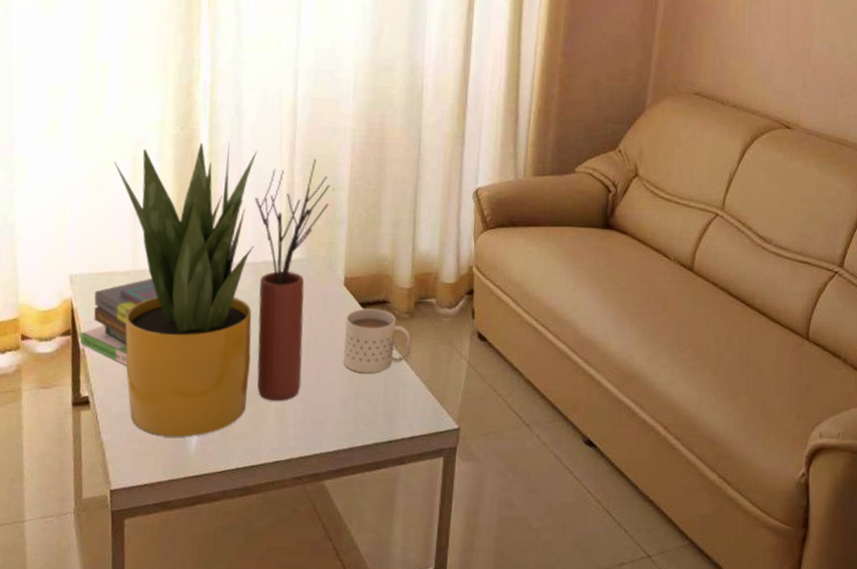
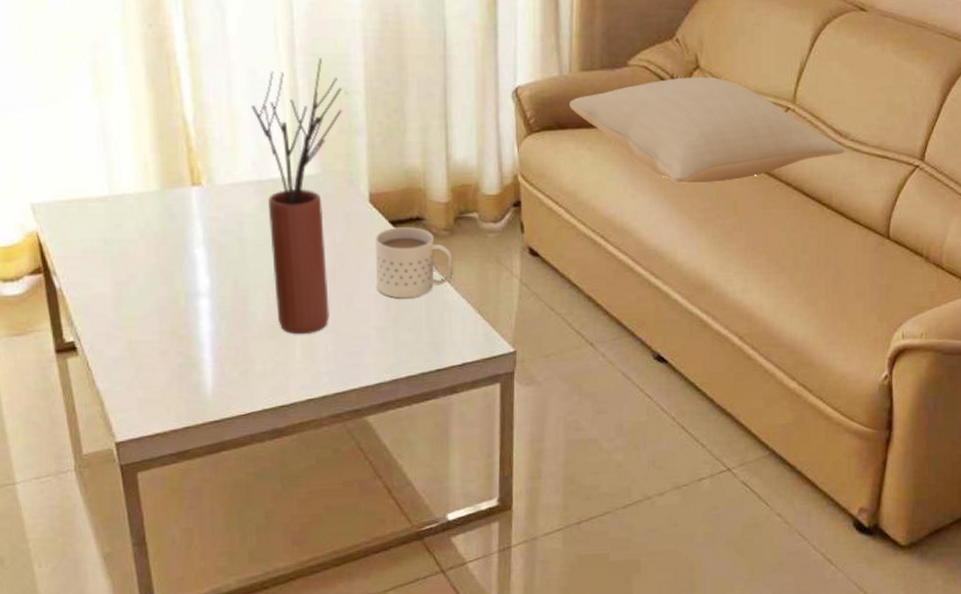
books: present [80,278,158,366] -> none [54,203,145,305]
planter: present [114,142,257,437] -> none [69,41,268,381]
pillow: none [522,183,768,281] -> present [569,76,844,184]

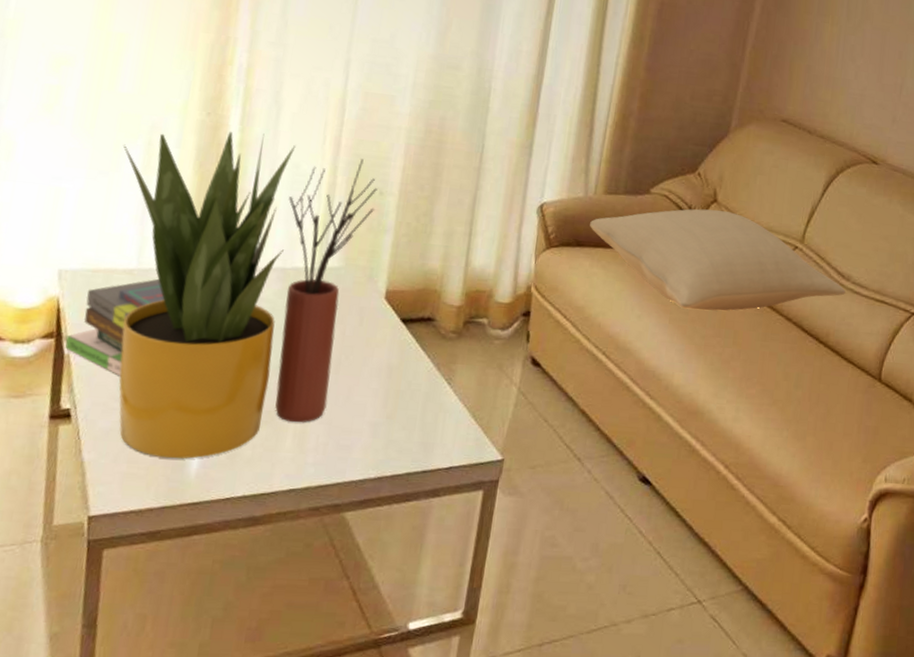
books: none [54,203,145,305] -> present [65,278,165,376]
planter: none [69,41,268,381] -> present [119,131,296,459]
mug: present [375,227,453,299] -> none [377,325,457,397]

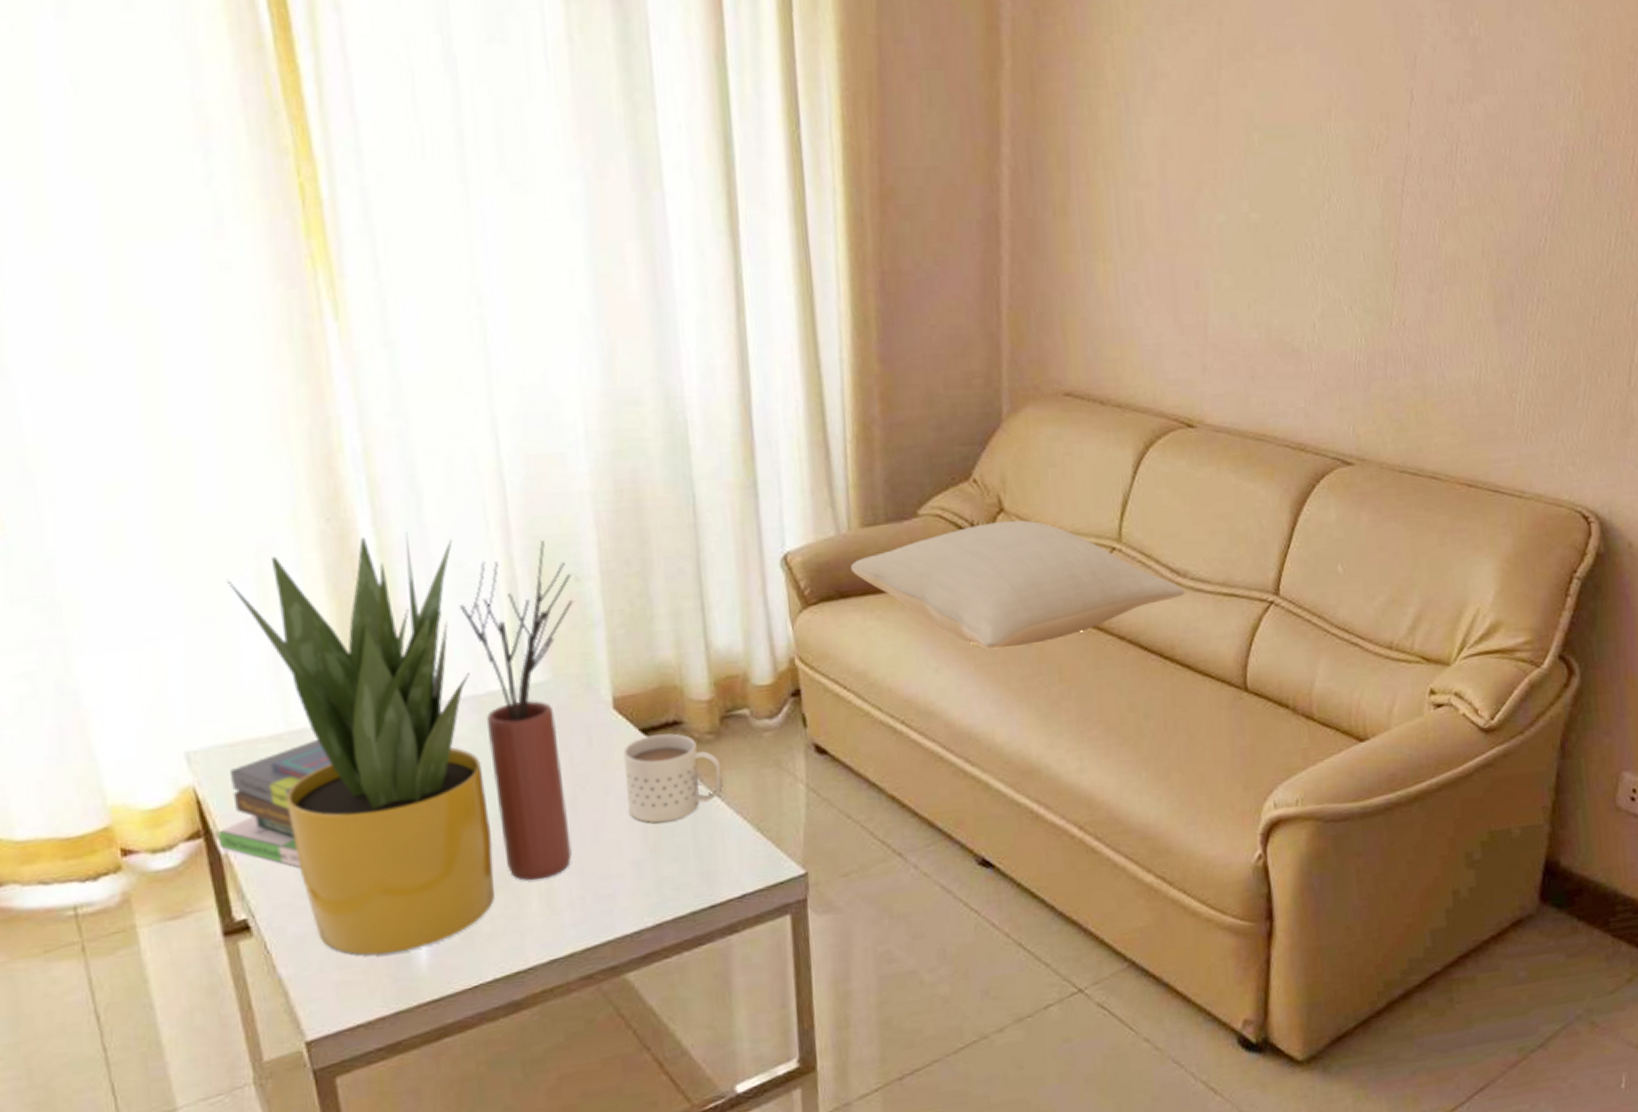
mug: none [377,325,457,397] -> present [624,733,723,823]

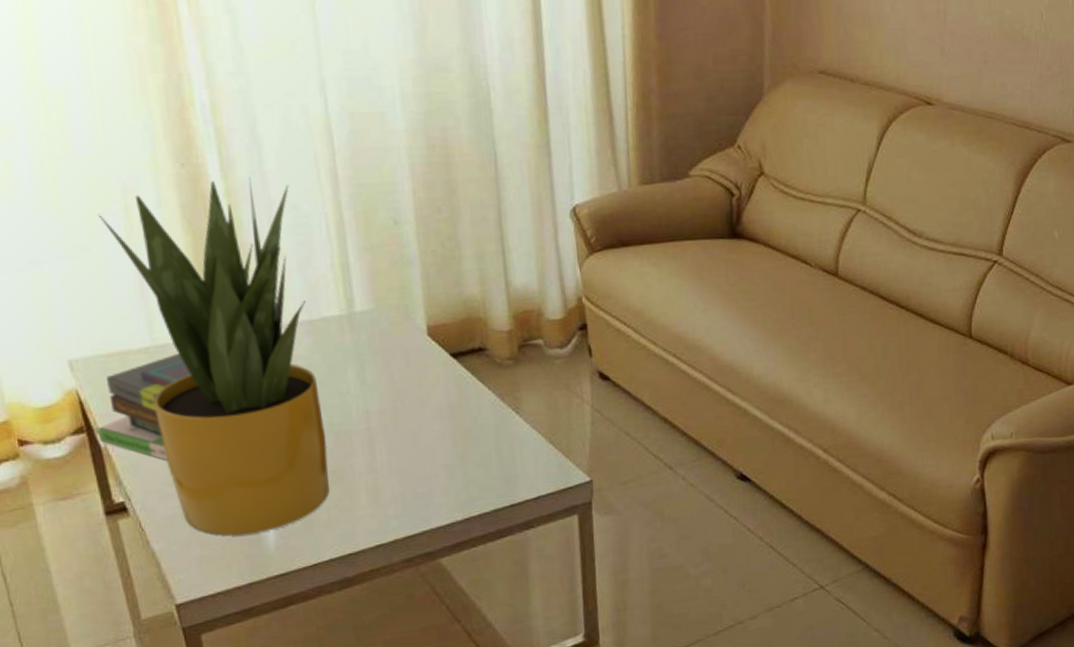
vase: present [460,540,574,881] -> none [296,188,394,478]
mug: present [624,733,723,823] -> none [437,358,521,434]
pillow: present [851,520,1184,650] -> none [631,182,920,295]

